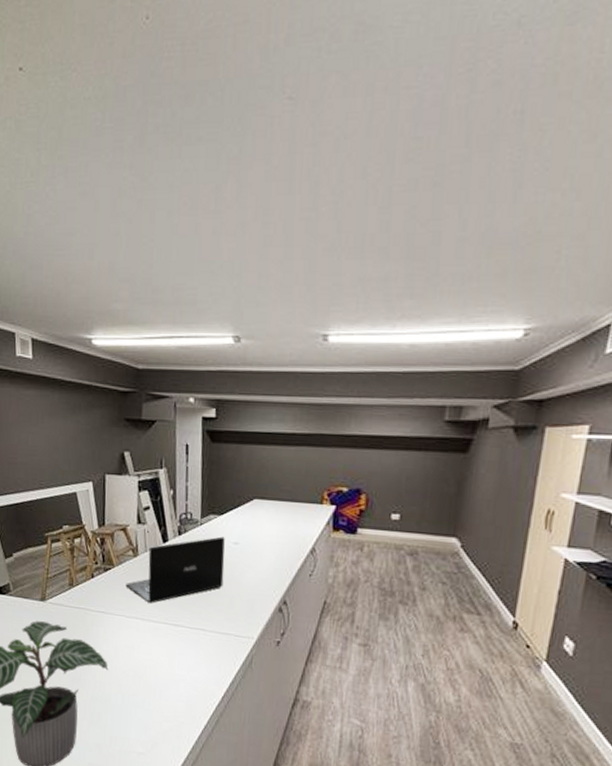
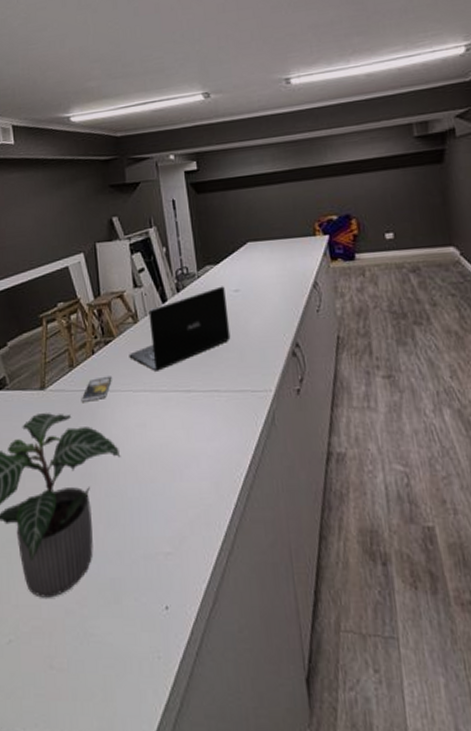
smartphone: none [77,598,108,619] -> present [81,376,112,402]

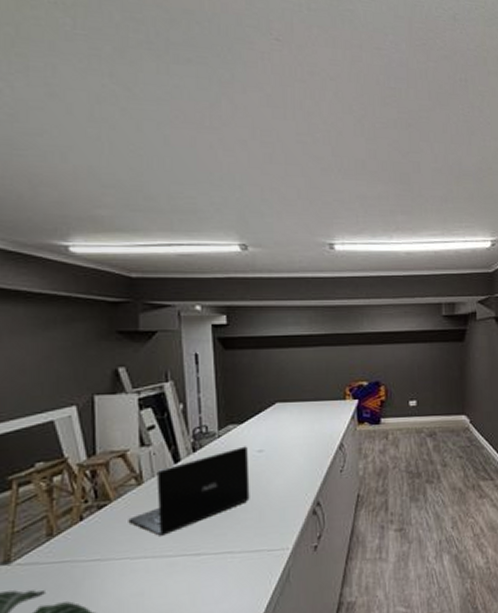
smartphone: present [81,376,112,402] -> none [61,543,104,575]

